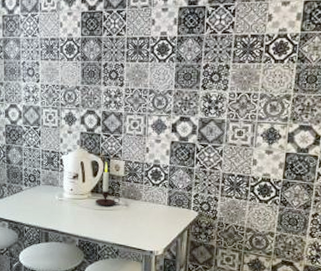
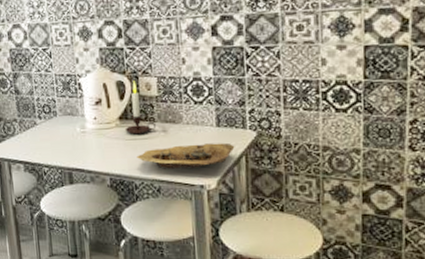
bowl: none [102,218,180,237] -> present [137,142,235,169]

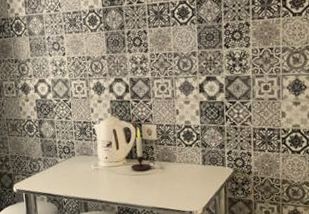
bowl: present [137,142,235,169] -> none [140,177,217,199]

